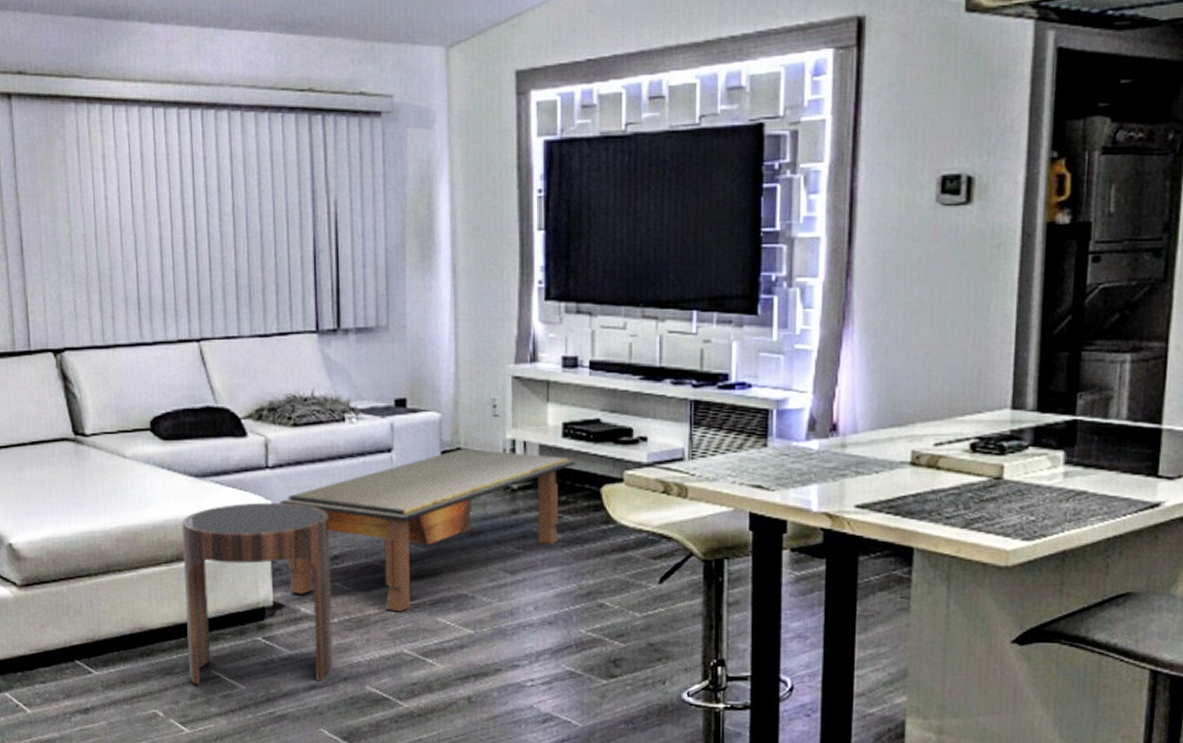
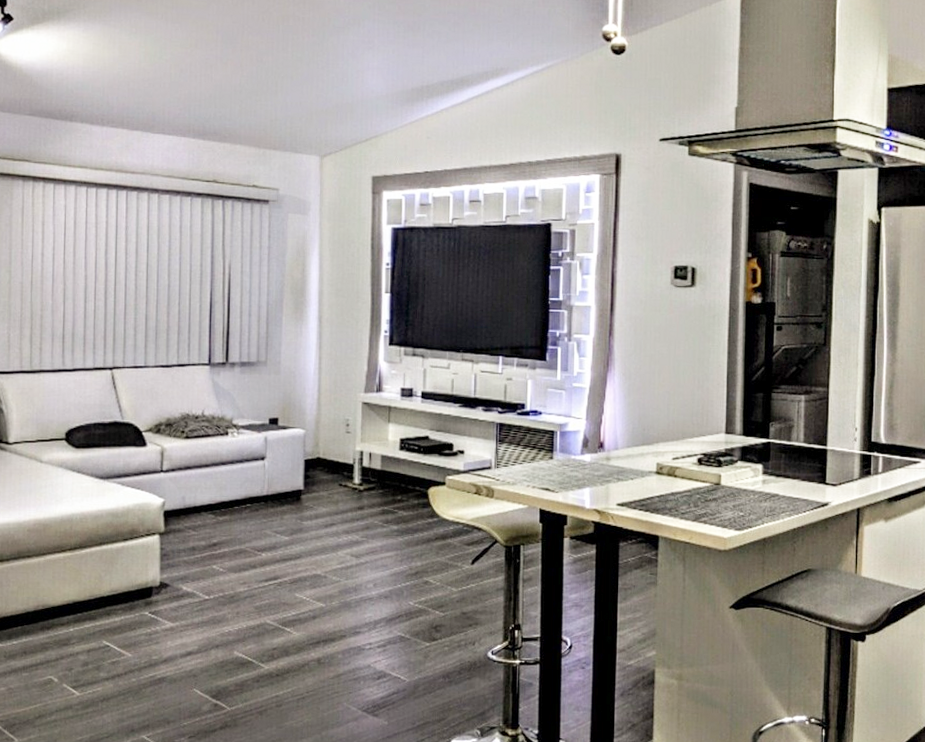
side table: present [181,502,334,685] -> none [82,499,211,654]
coffee table: present [280,448,576,612] -> none [171,458,409,589]

